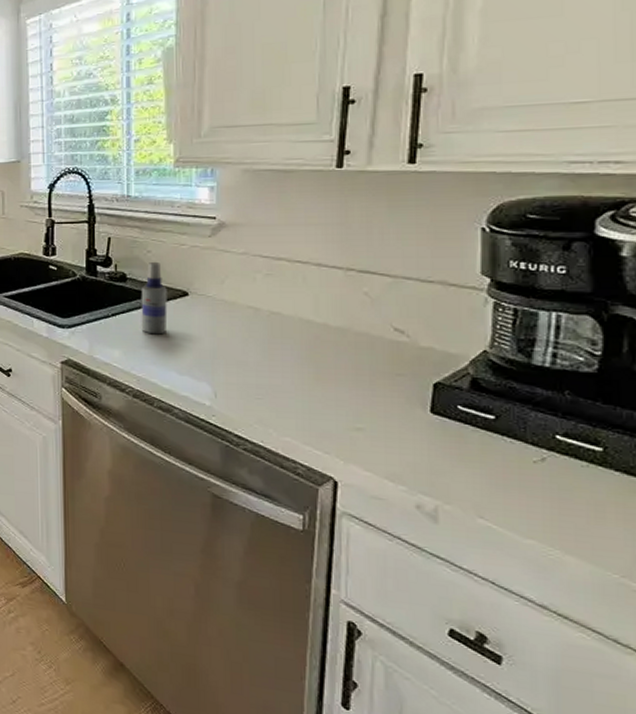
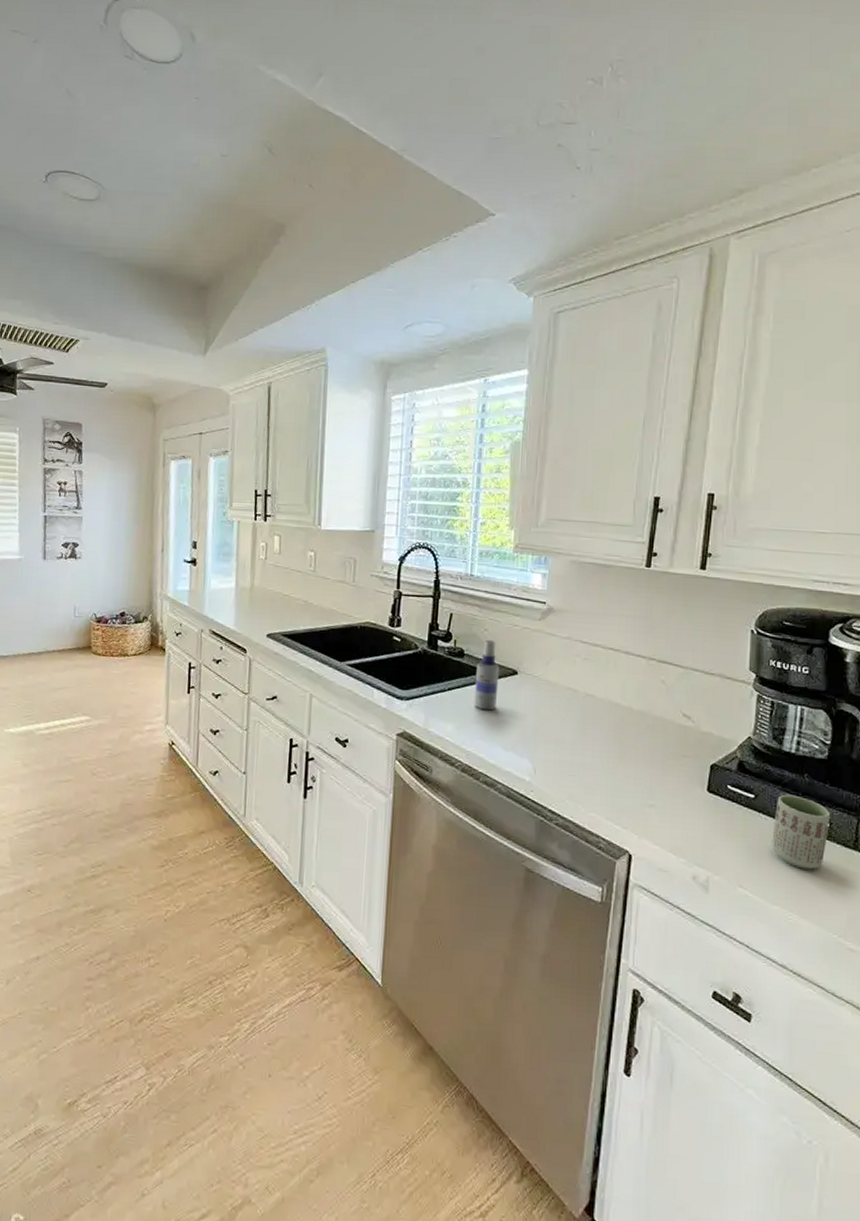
cup: none [521,414,605,500] -> present [772,794,831,870]

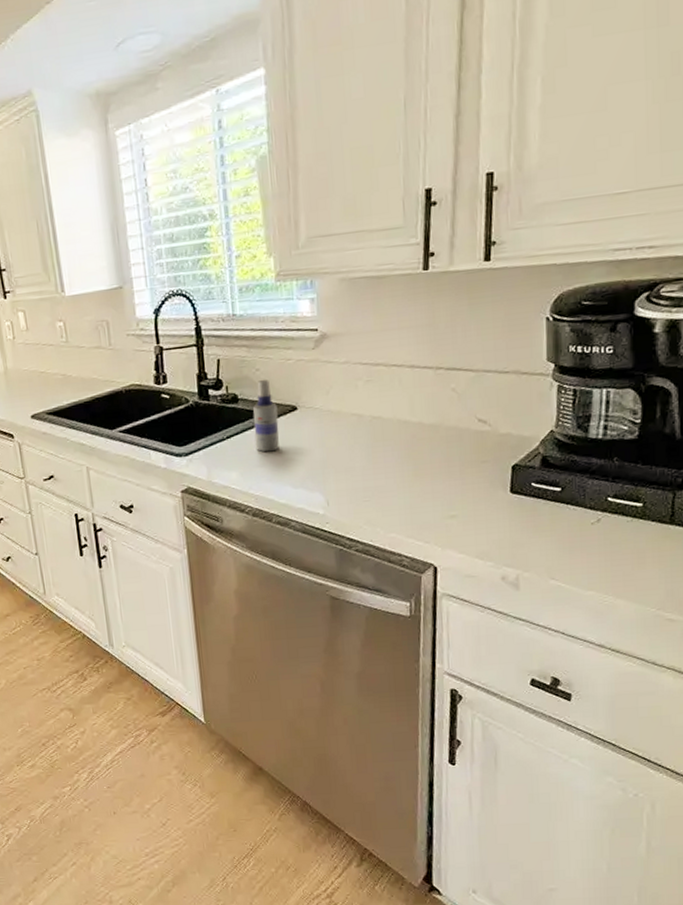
cup: present [772,794,831,870] -> none [582,480,644,552]

